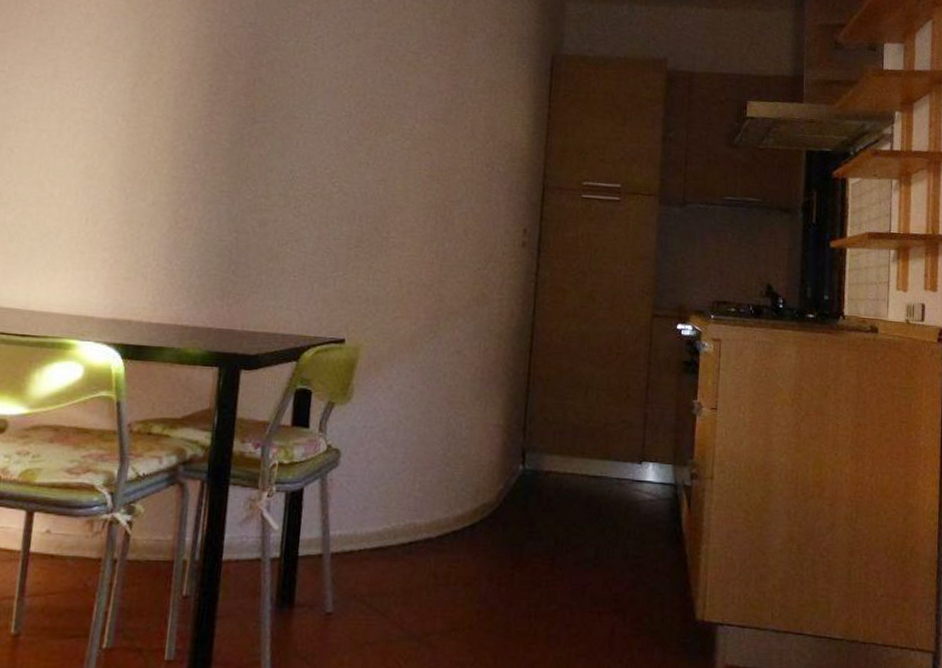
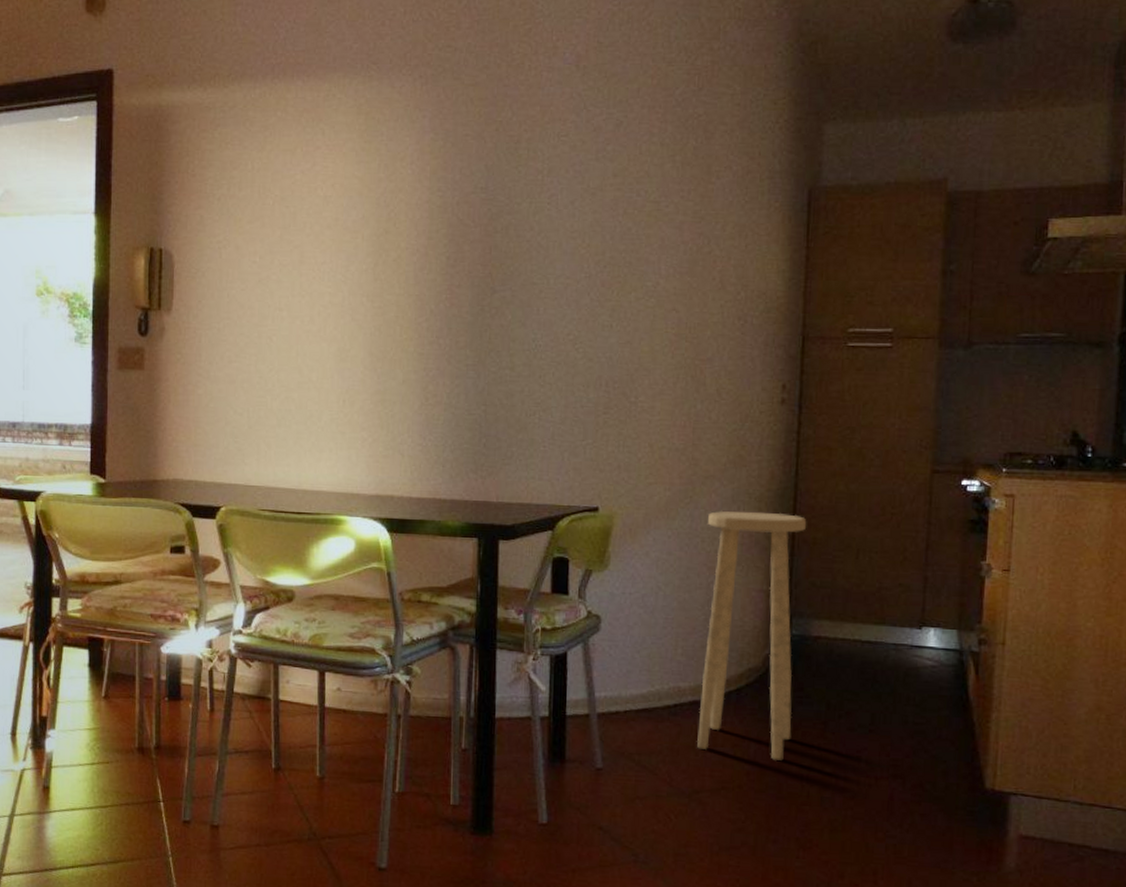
stool: none [430,346,542,598] -> present [697,511,807,760]

